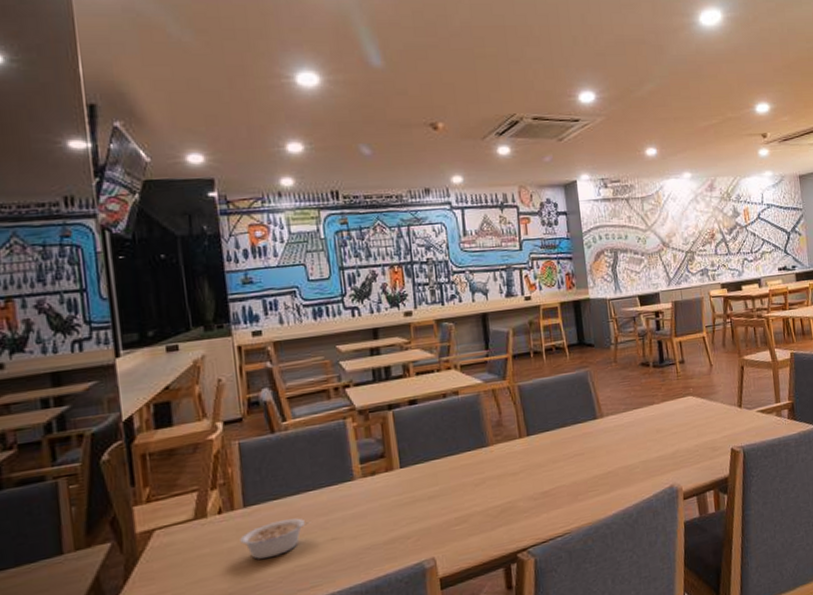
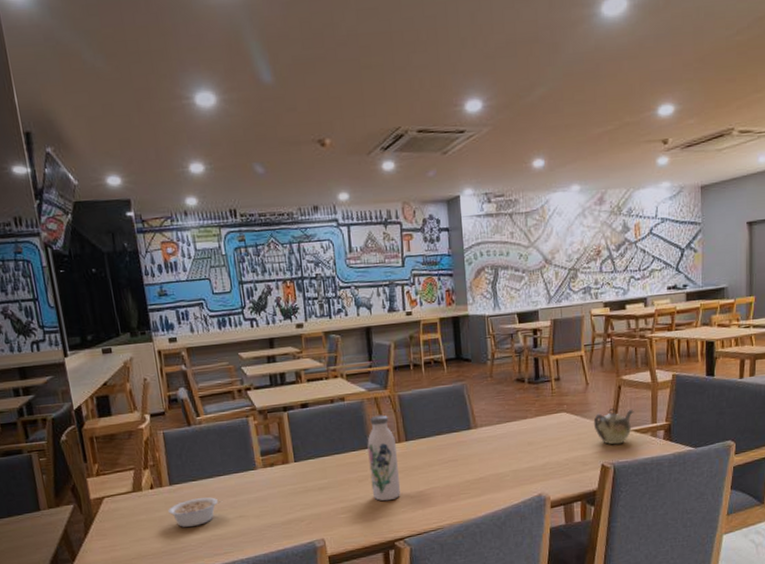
water bottle: none [484,408,523,507] -> present [367,414,401,501]
teapot: none [719,389,758,428] -> present [593,408,634,445]

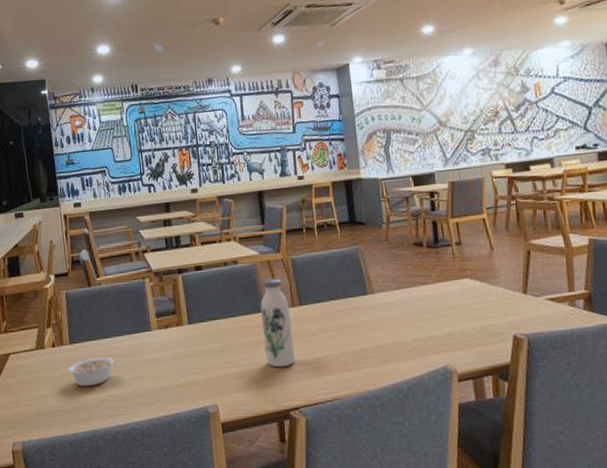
teapot: present [593,408,634,445] -> none [501,274,547,315]

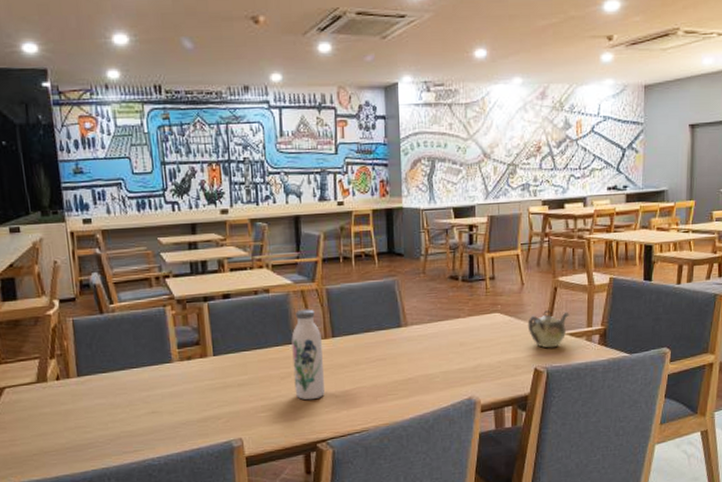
legume: present [67,357,119,387] -> none [75,391,135,423]
teapot: none [501,274,547,315] -> present [527,310,570,349]

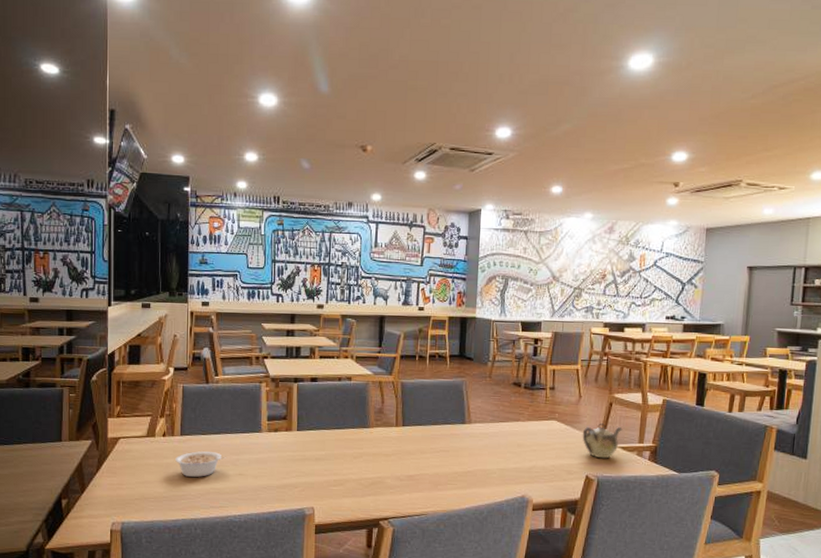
legume: none [75,391,135,423] -> present [175,451,226,478]
water bottle: present [291,309,326,400] -> none [365,398,393,481]

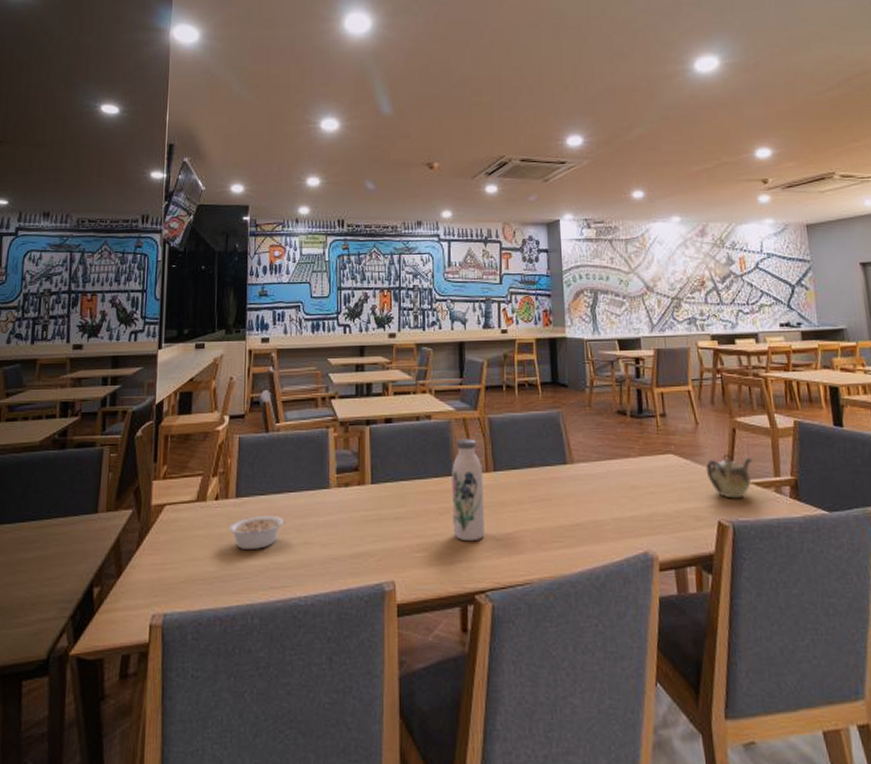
water bottle: none [365,398,393,481] -> present [451,438,486,542]

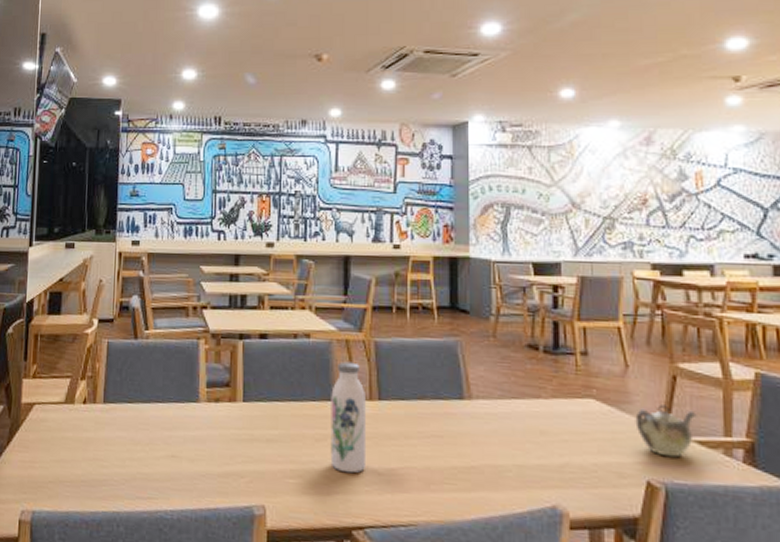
legume: present [229,516,289,551] -> none [96,424,156,458]

